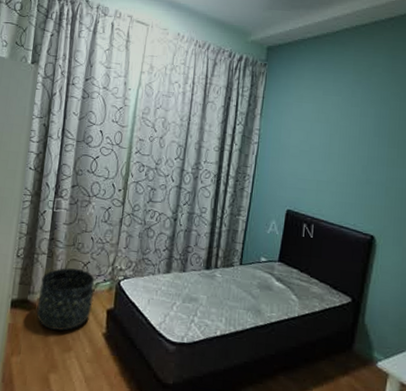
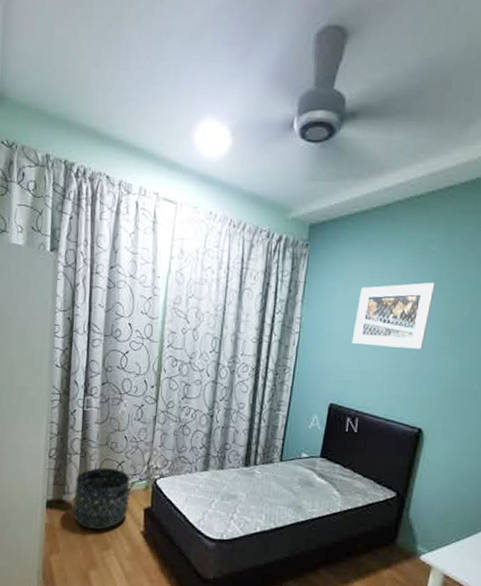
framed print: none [306,100,382,161] -> present [351,282,436,349]

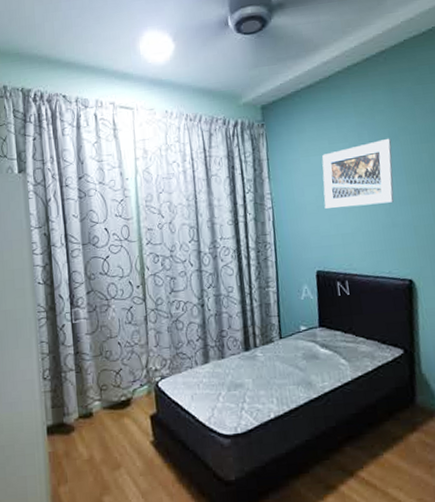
basket: present [73,467,130,530] -> none [74,378,134,449]

